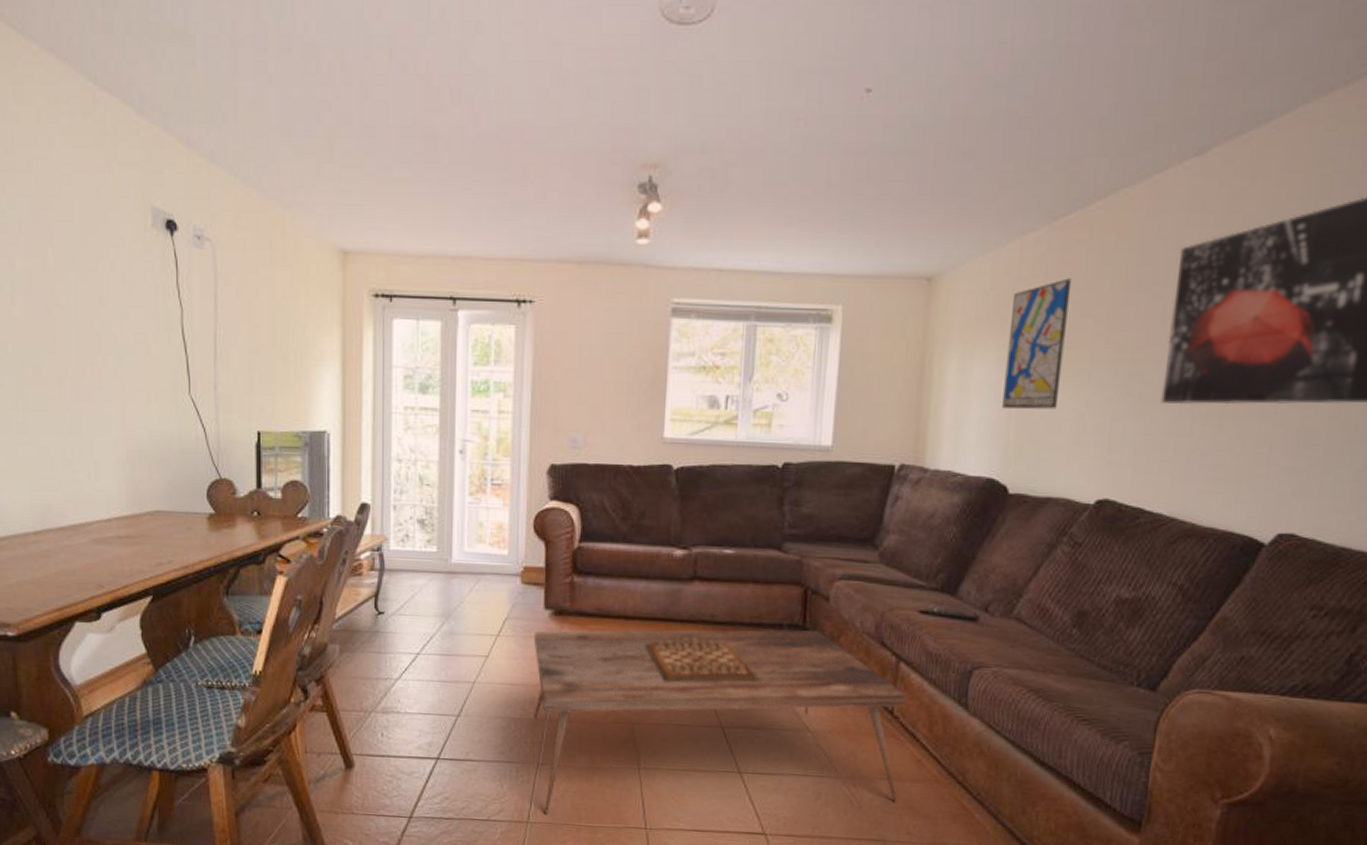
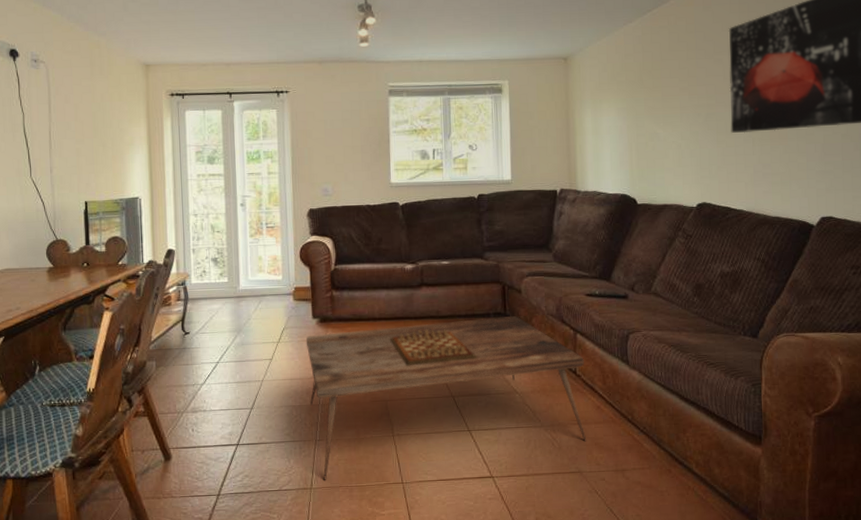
wall art: present [1002,278,1072,410] -> none [623,52,663,145]

